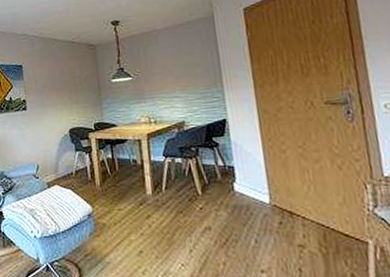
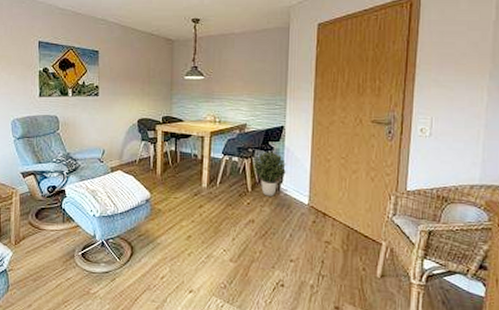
potted plant: none [199,148,237,198] -> present [253,152,286,197]

